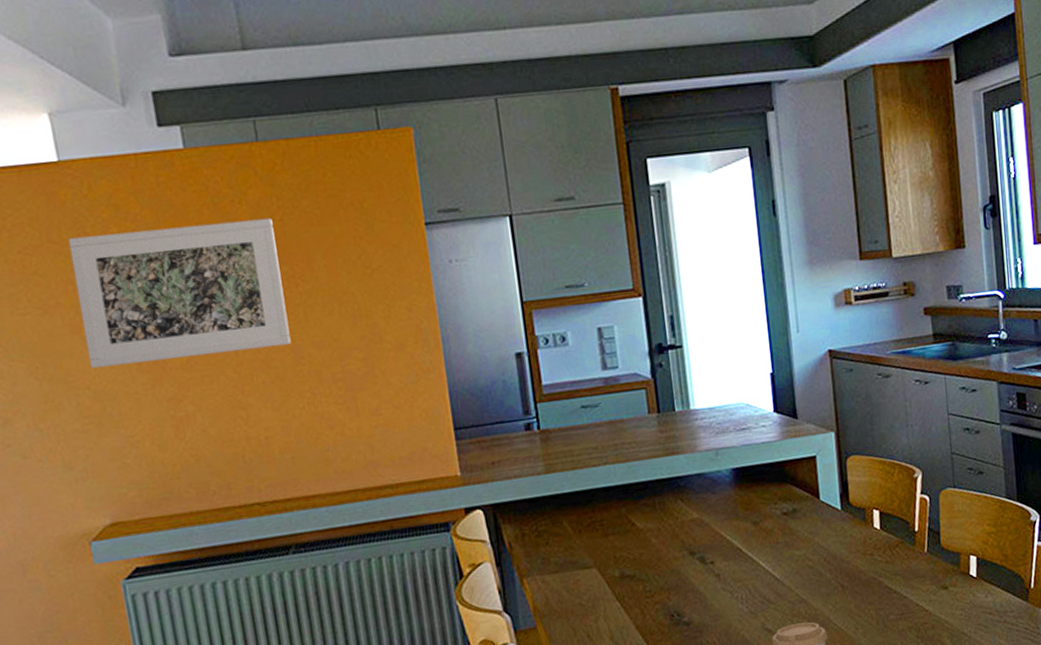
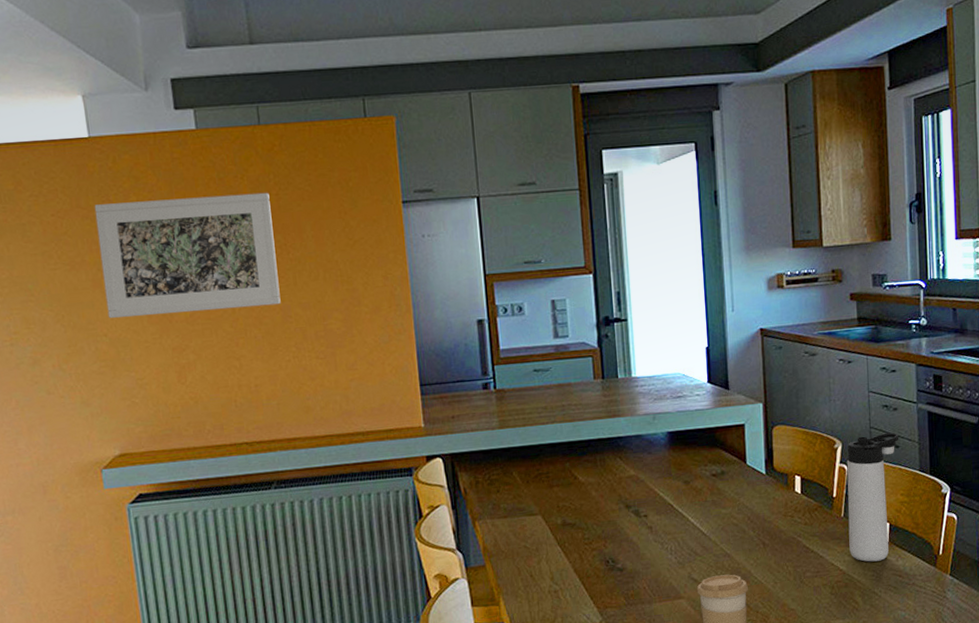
thermos bottle: none [927,457,983,600] -> present [846,432,899,562]

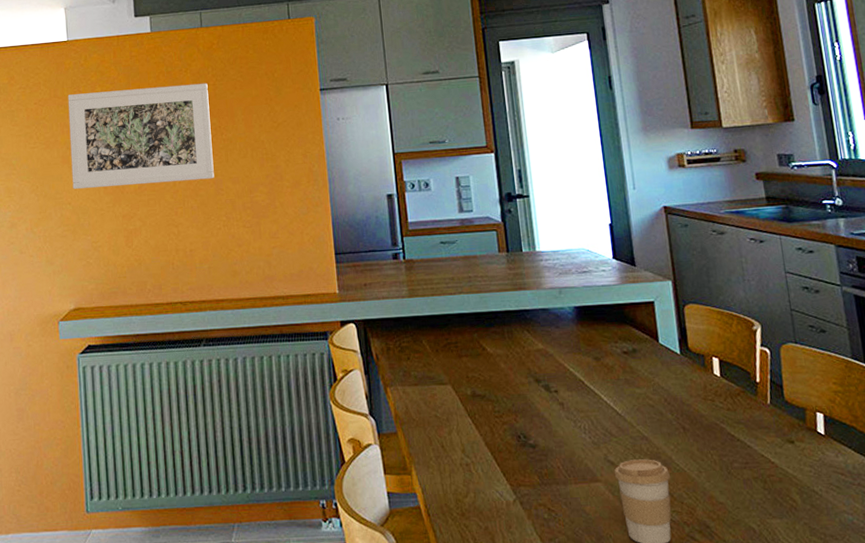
thermos bottle: present [846,432,899,562] -> none [767,315,826,456]

